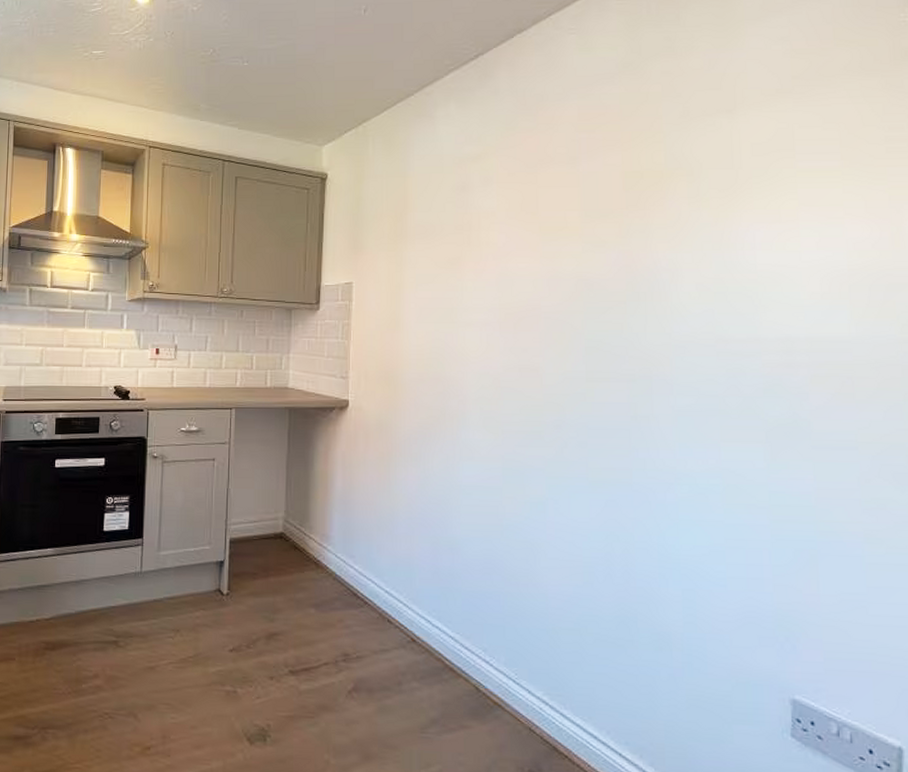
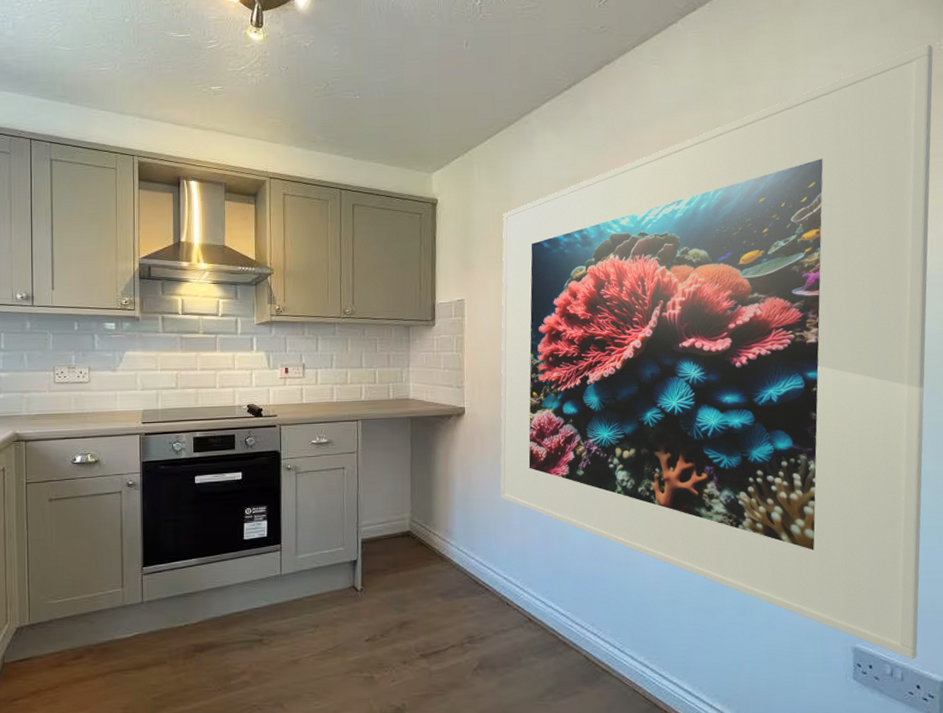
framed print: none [385,16,897,718] -> present [500,45,933,659]

